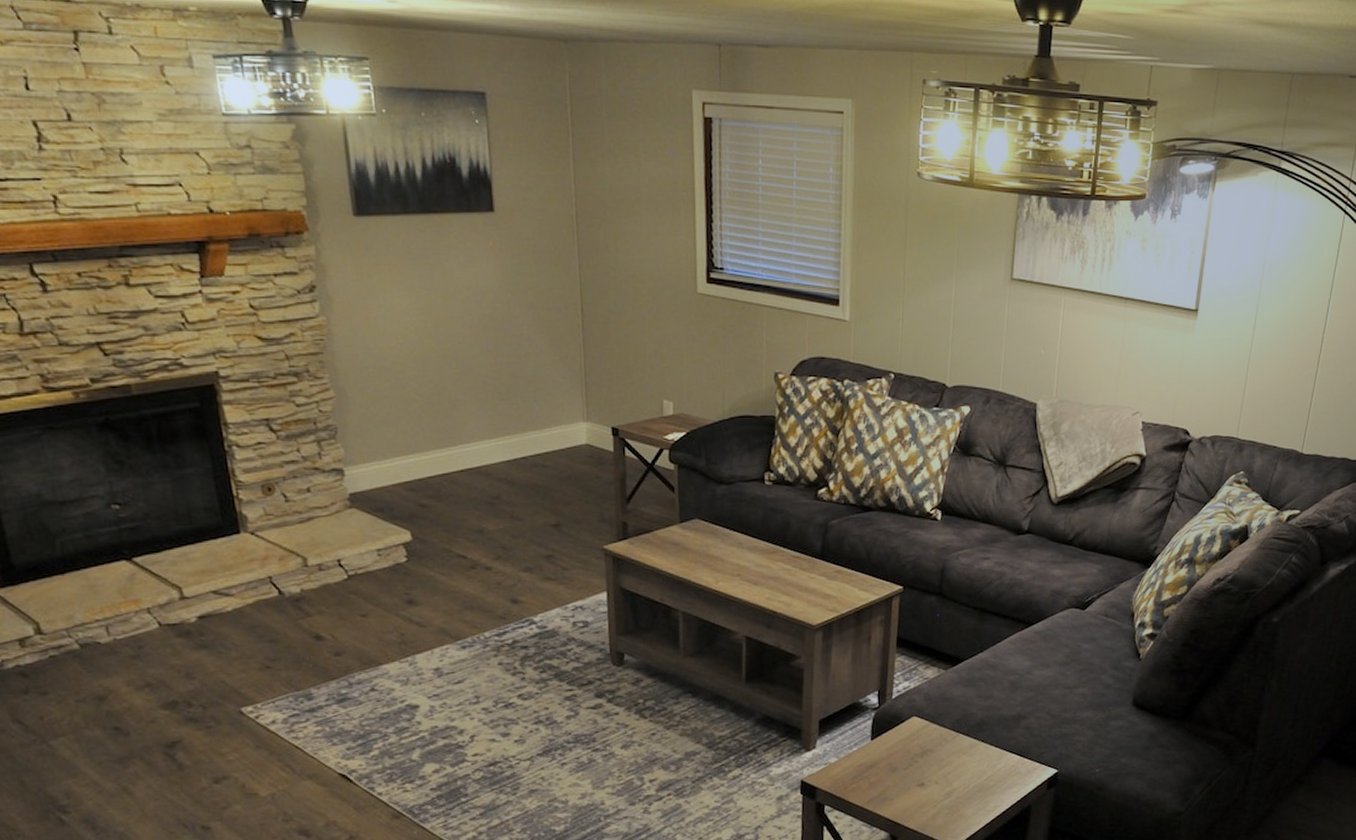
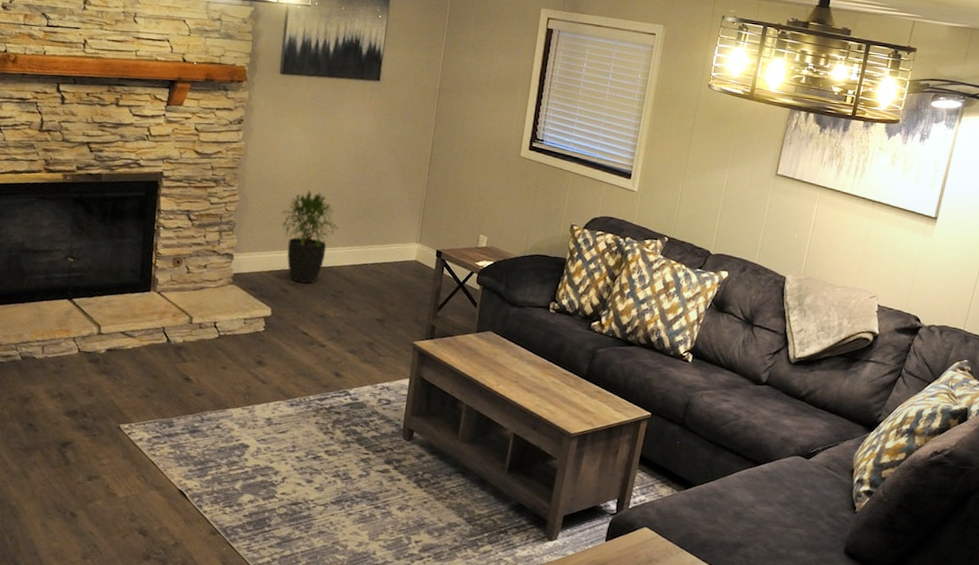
potted plant: none [397,371,478,493] -> present [282,190,339,284]

